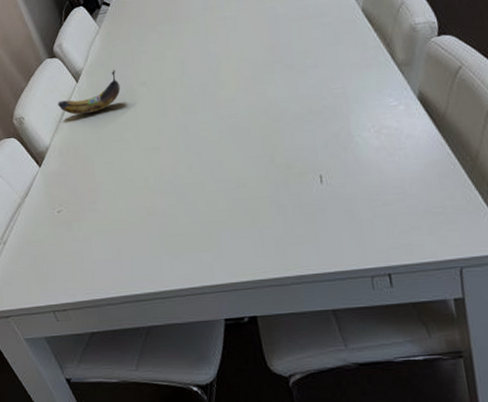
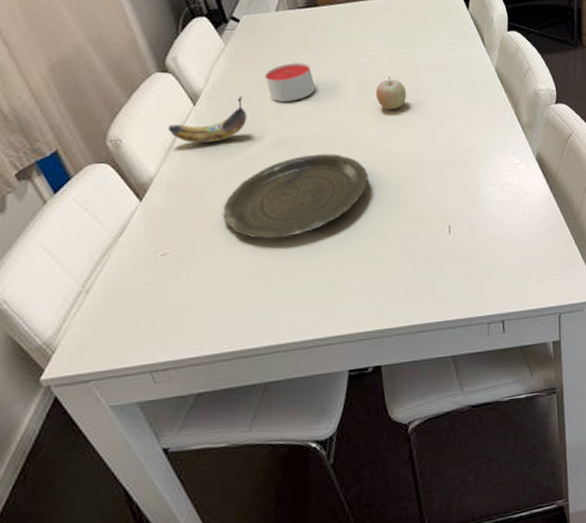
plate: none [104,113,234,195] -> present [223,154,369,239]
candle: none [133,32,179,71] -> present [264,63,316,102]
fruit: none [235,33,268,66] -> present [375,77,407,110]

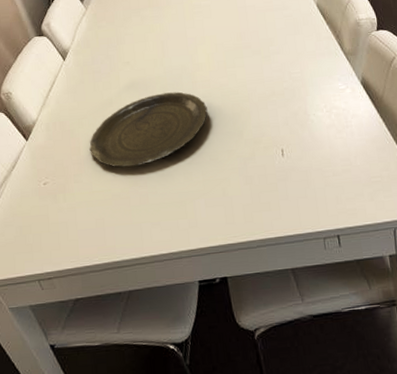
banana: present [168,96,247,143] -> none [45,49,105,91]
candle: present [264,63,316,102] -> none [117,17,159,52]
fruit: present [375,77,407,110] -> none [209,21,238,51]

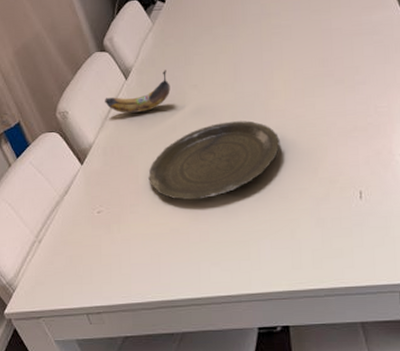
banana: none [45,49,105,91] -> present [105,69,171,113]

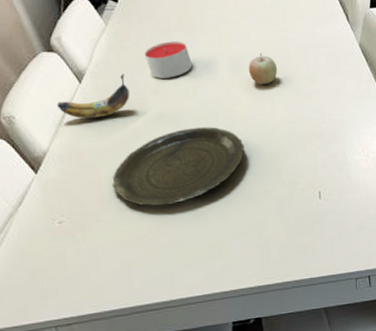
candle: none [186,36,232,74] -> present [144,41,193,79]
fruit: none [288,44,320,78] -> present [248,53,278,85]

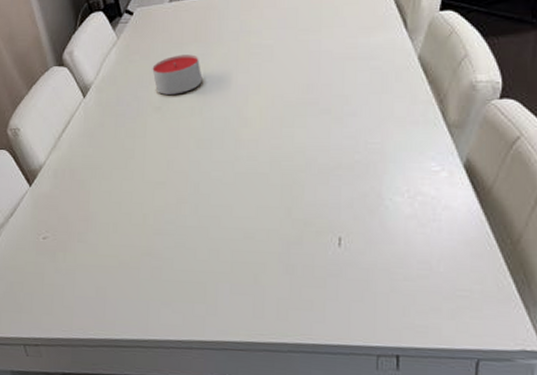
banana: present [57,73,130,119] -> none [59,88,132,134]
plate: present [112,127,245,207] -> none [100,149,250,234]
fruit: present [248,53,278,85] -> none [266,67,303,105]

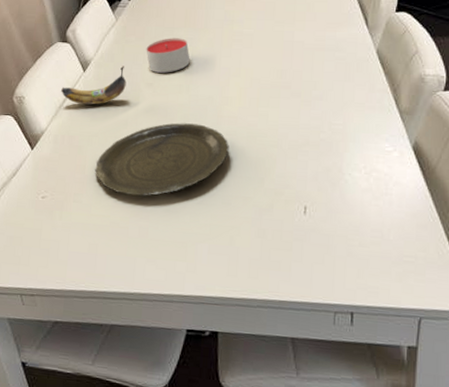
banana: none [59,88,132,134] -> present [61,65,127,105]
plate: none [100,149,250,234] -> present [95,123,229,197]

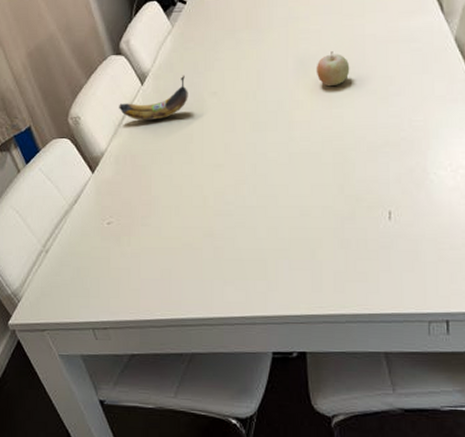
plate: present [95,123,229,197] -> none [162,132,304,215]
candle: present [146,38,190,73] -> none [207,41,255,80]
fruit: none [246,54,278,87] -> present [316,51,350,87]

